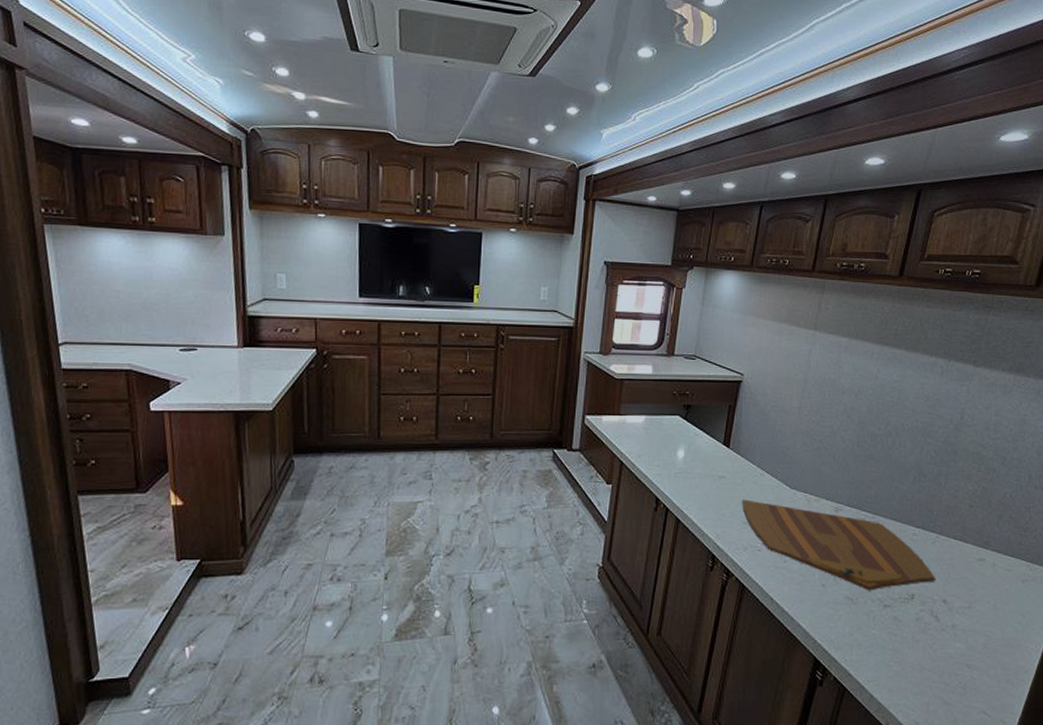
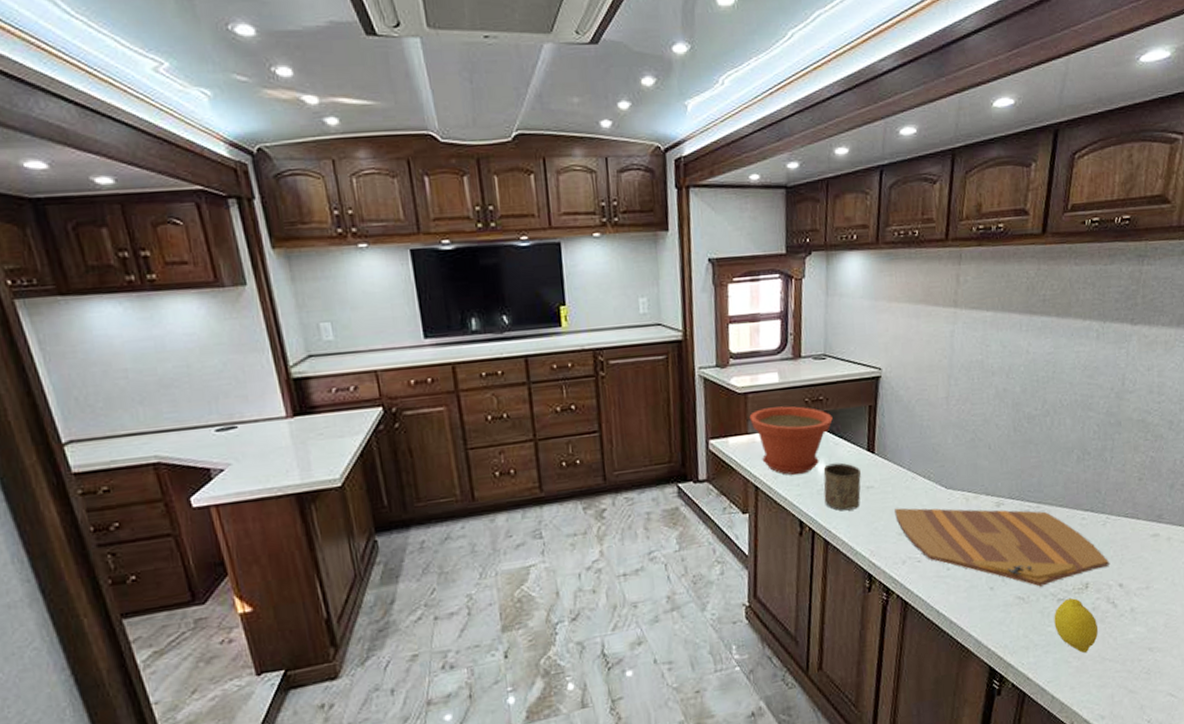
plant pot: none [623,395,696,457] -> present [749,406,833,476]
cup: none [680,451,715,495] -> present [823,463,861,511]
fruit: none [879,605,920,659] -> present [1054,597,1099,653]

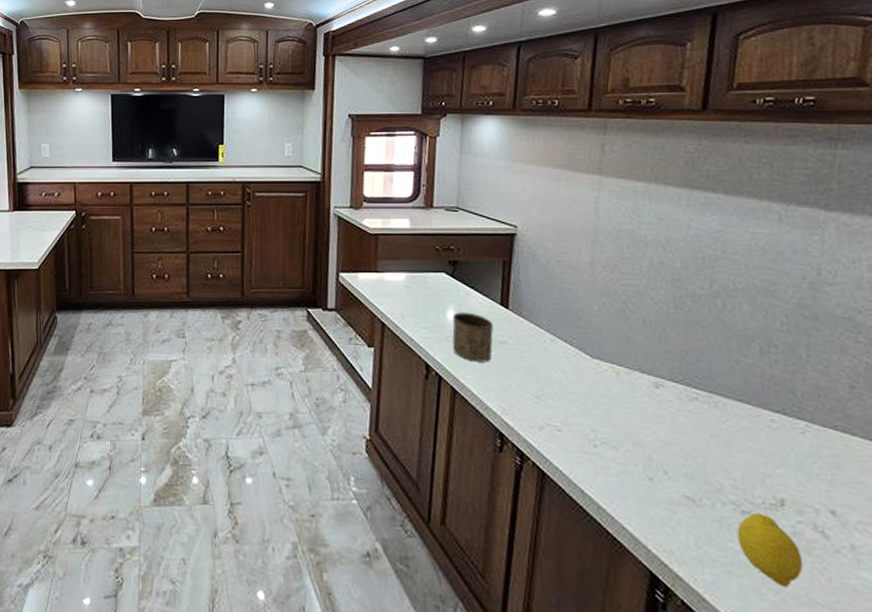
plant pot: present [749,406,833,476] -> none [379,250,464,319]
cutting board: present [895,508,1109,587] -> none [531,369,814,491]

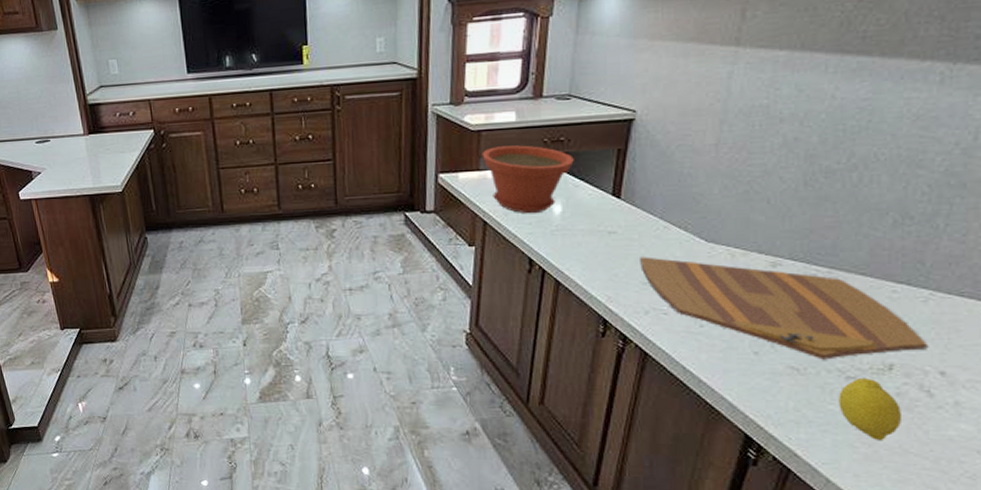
plant pot: none [379,250,464,319] -> present [482,145,574,214]
cup: present [452,312,493,362] -> none [558,205,602,254]
cutting board: none [531,369,814,491] -> present [640,257,927,360]

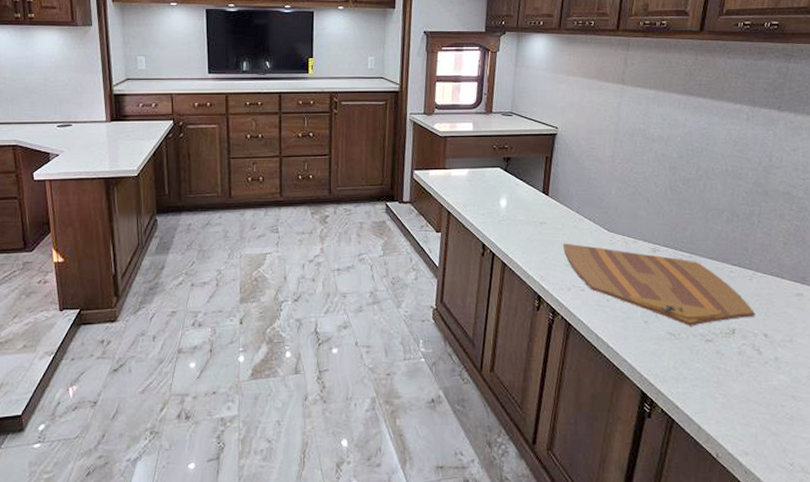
plant pot: present [482,145,574,214] -> none [447,150,515,206]
fruit: present [838,377,903,440] -> none [702,340,744,391]

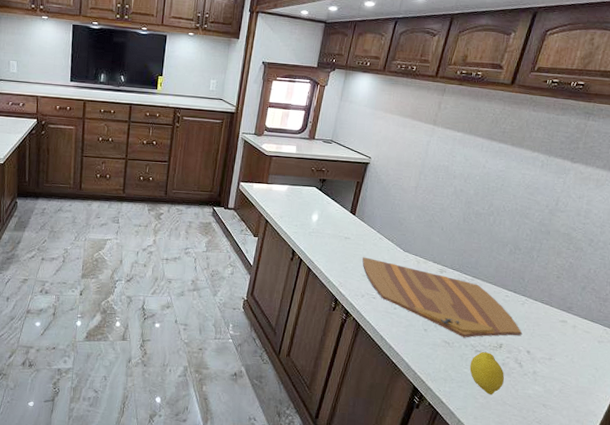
fruit: none [702,340,744,391] -> present [470,351,505,395]

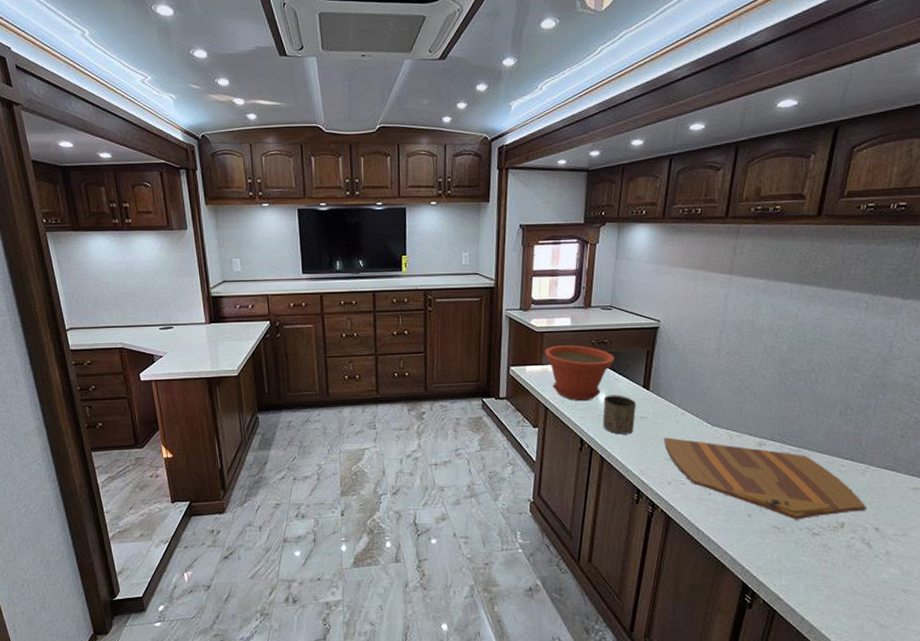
plant pot: none [271,168,329,219] -> present [544,345,615,402]
cup: none [313,216,343,251] -> present [603,395,636,435]
fruit: present [470,351,505,395] -> none [808,533,852,584]

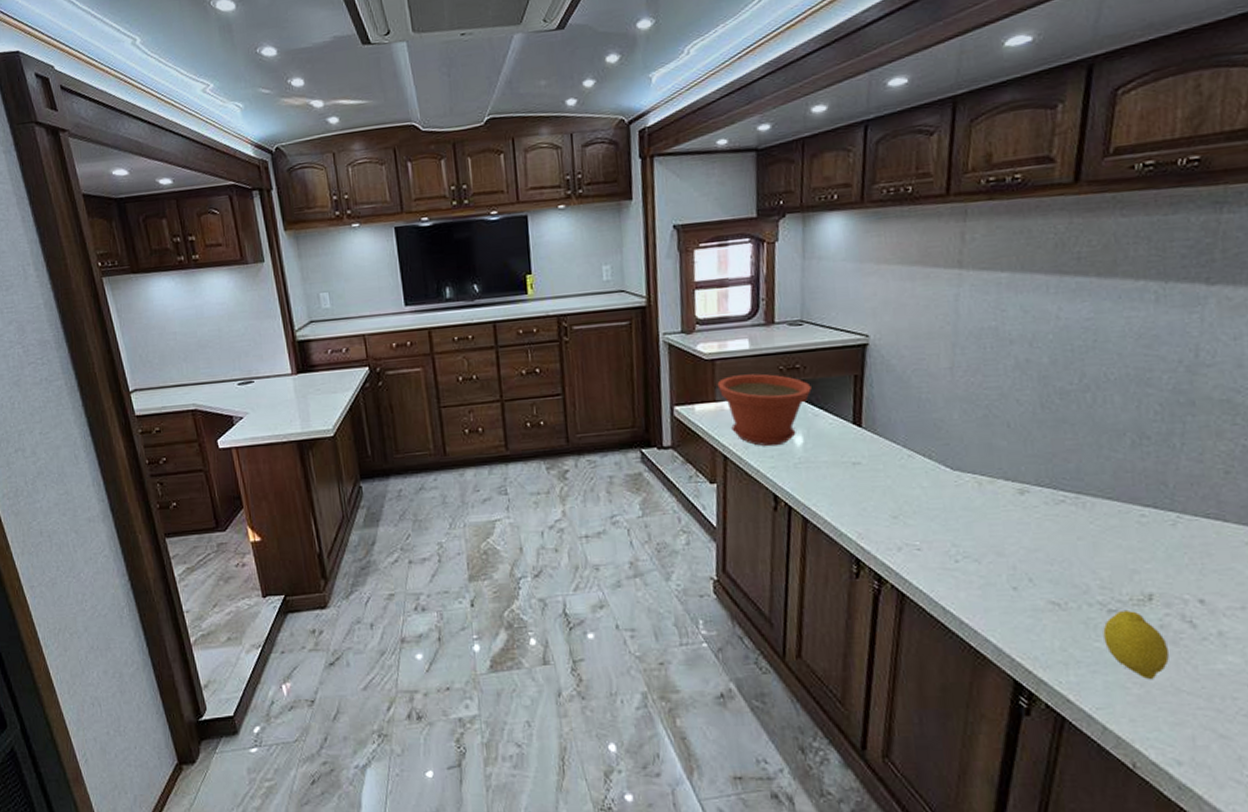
cup: present [603,395,636,435] -> none [800,435,846,488]
cutting board: present [664,437,866,520] -> none [887,488,1183,593]
fruit: none [808,533,852,584] -> present [1103,609,1170,679]

